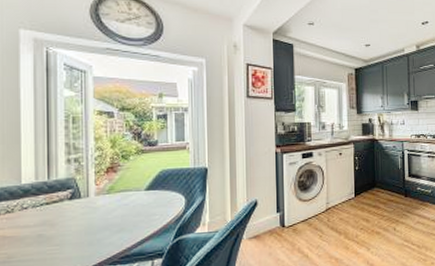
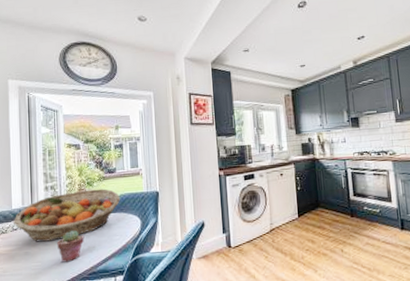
fruit basket: none [22,163,161,223] -> present [13,188,120,242]
potted succulent: none [81,209,116,246] -> present [57,230,85,263]

